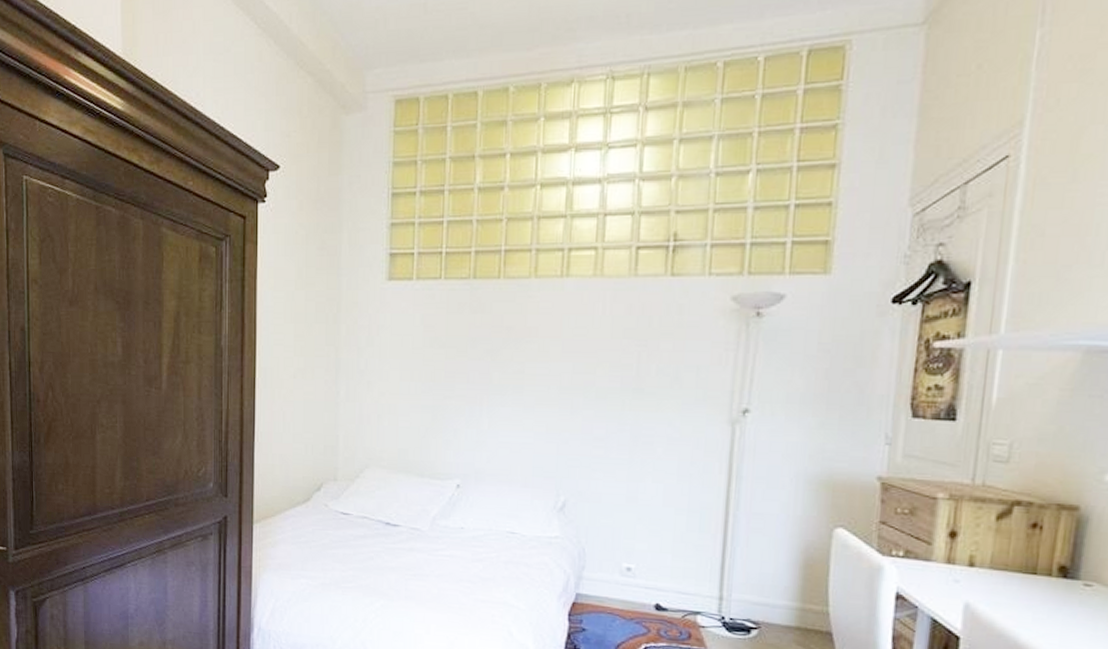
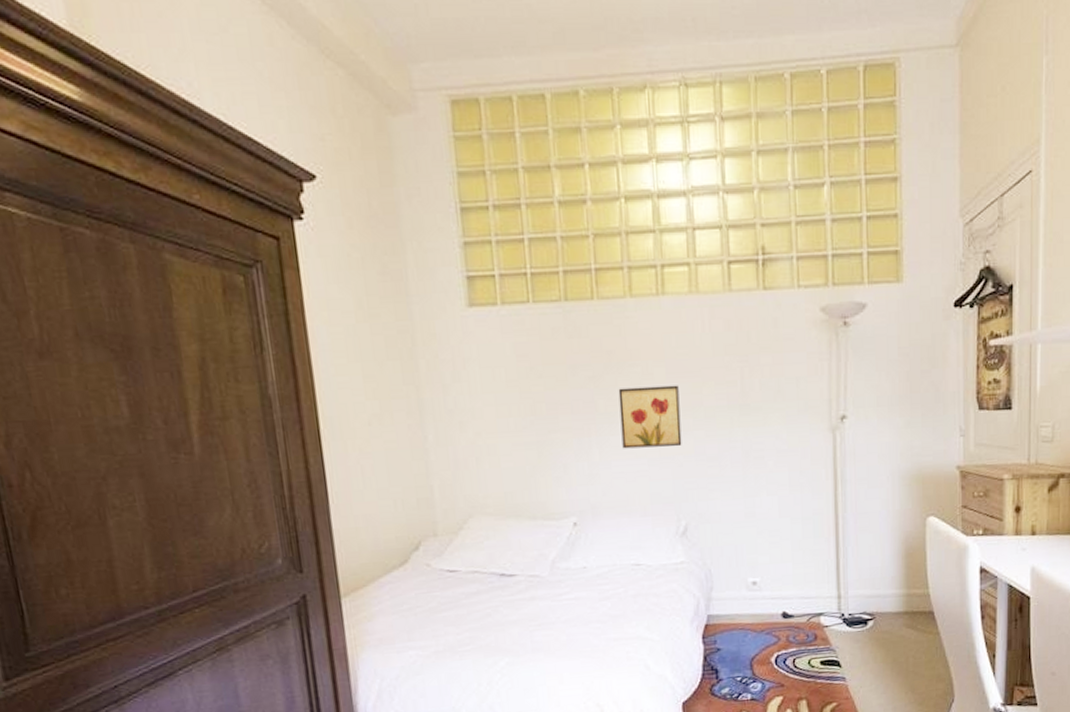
wall art: none [511,363,573,424] -> present [618,385,682,449]

